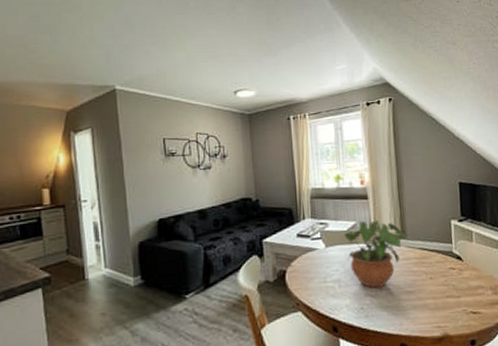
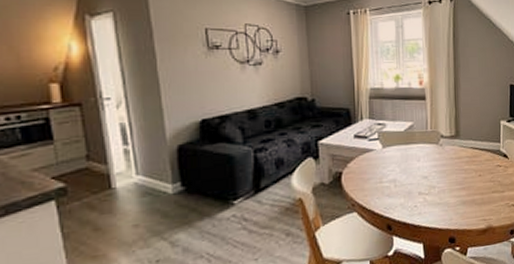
potted plant: present [344,217,408,289] -> none [401,118,461,187]

